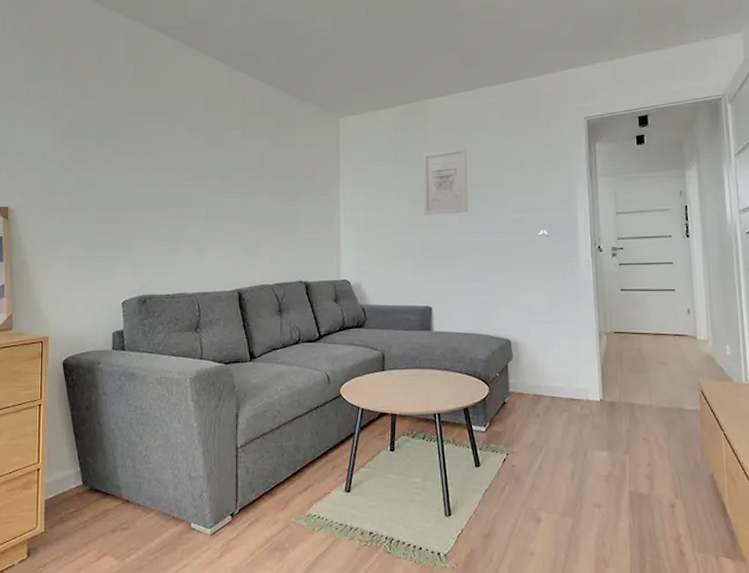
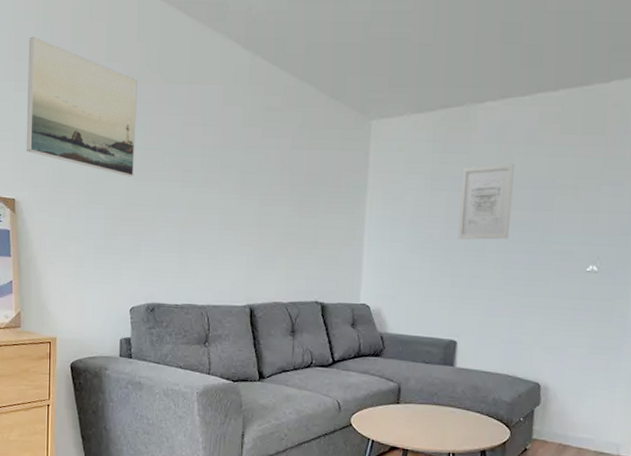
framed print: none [19,61,126,180] -> present [26,36,137,177]

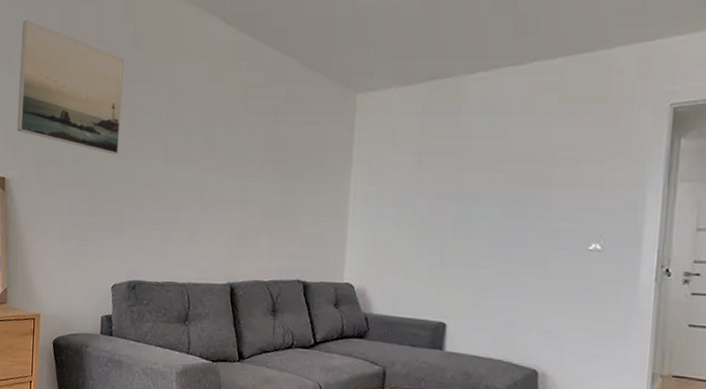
wall art: present [458,163,514,240] -> none [447,136,509,217]

